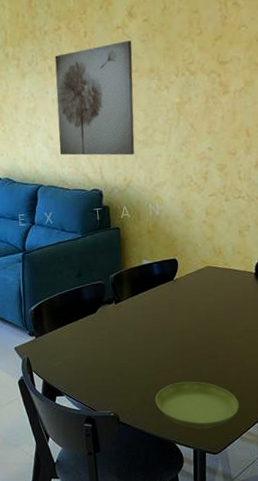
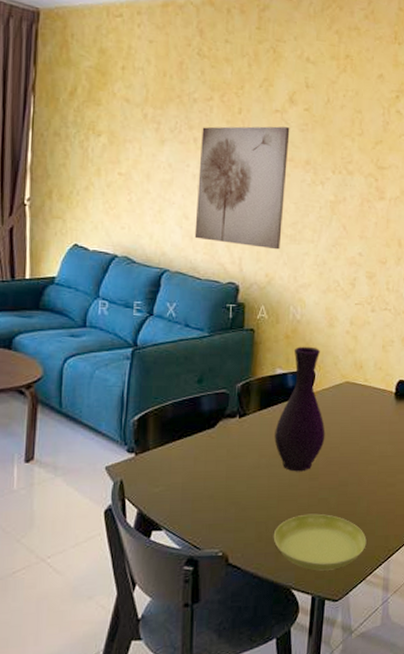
vase: none [147,238,193,347] -> present [274,346,326,472]

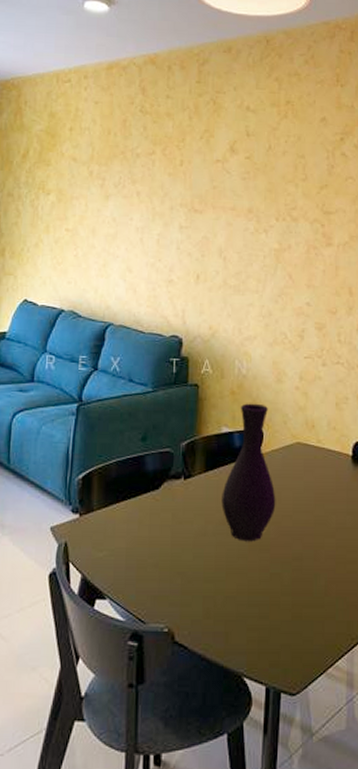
wall art: present [194,126,290,250] -> none [138,175,231,301]
saucer: present [273,513,367,571] -> none [222,590,326,658]

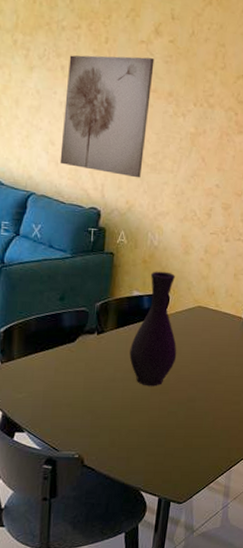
wall art: none [138,175,231,301] -> present [60,55,155,178]

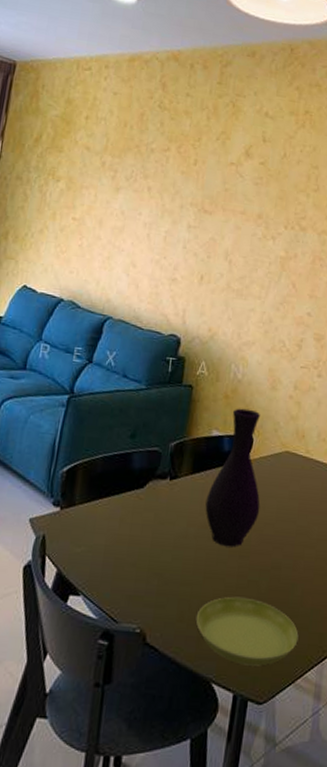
wall art: present [60,55,155,178] -> none [140,176,244,304]
saucer: none [125,425,211,476] -> present [195,596,299,666]

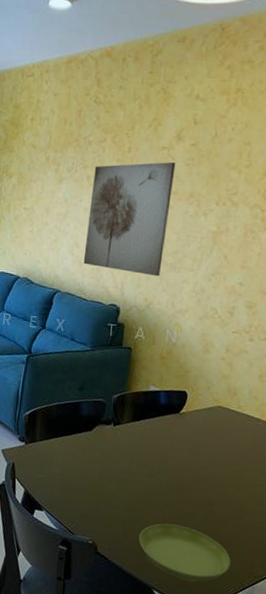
wall art: none [140,176,244,304] -> present [83,161,176,277]
vase: present [205,408,261,548] -> none [144,367,195,484]

